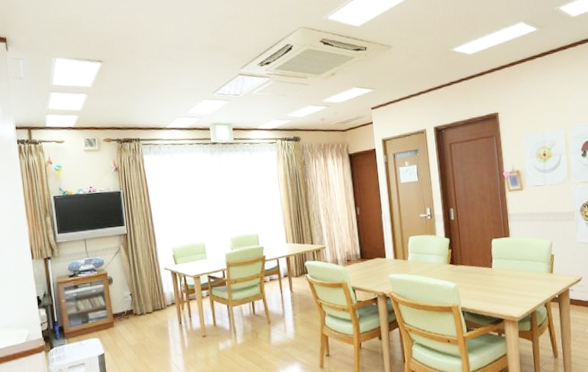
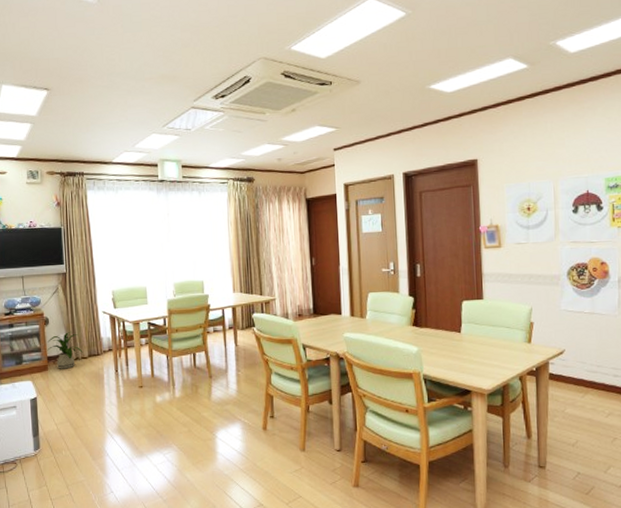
house plant: none [112,288,147,325] -> present [47,331,83,369]

